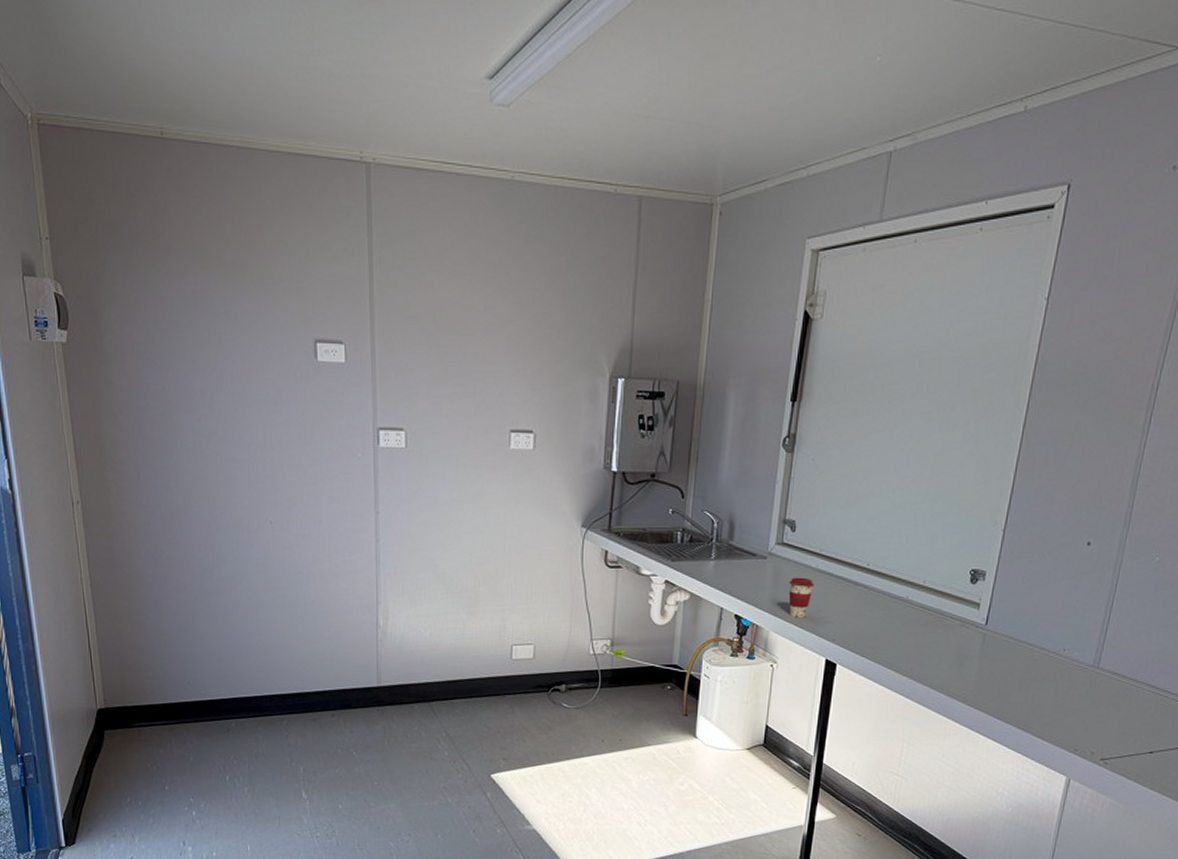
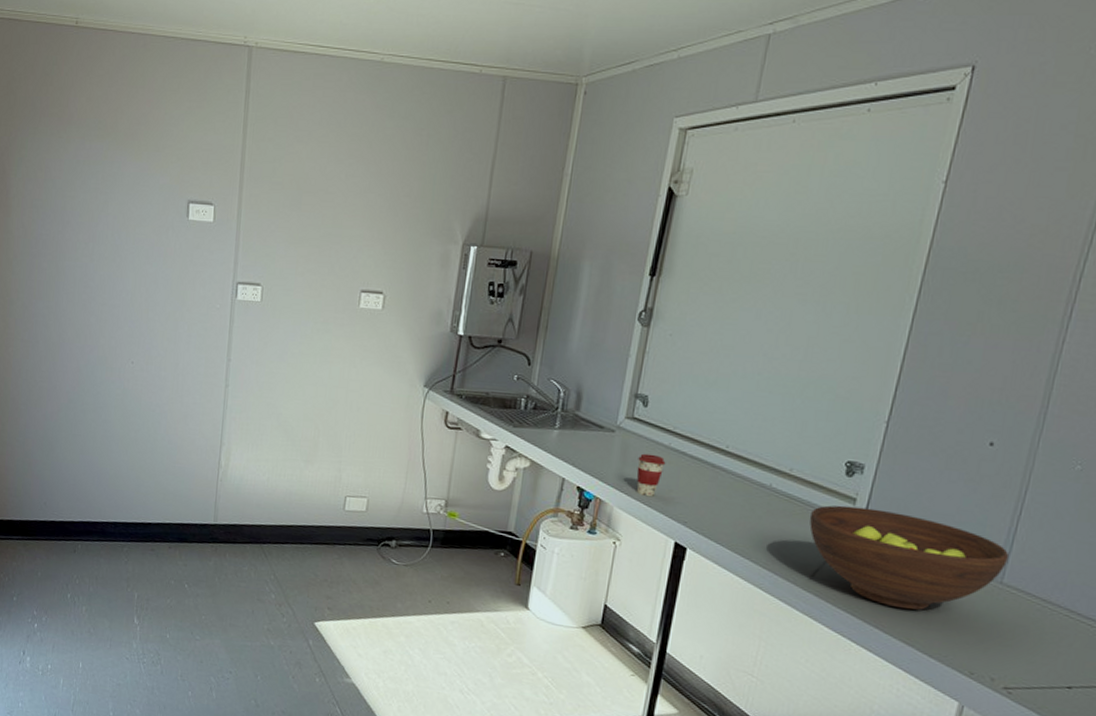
fruit bowl: none [941,611,1103,700] -> present [809,505,1009,610]

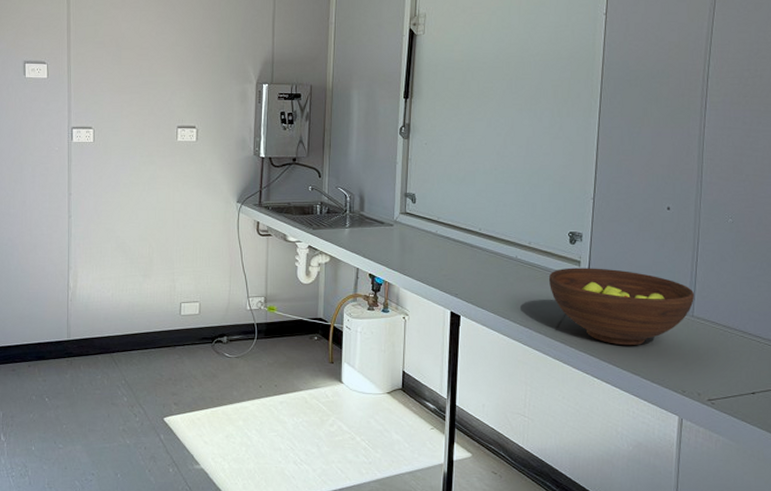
coffee cup: present [636,453,666,497] -> none [414,241,435,277]

